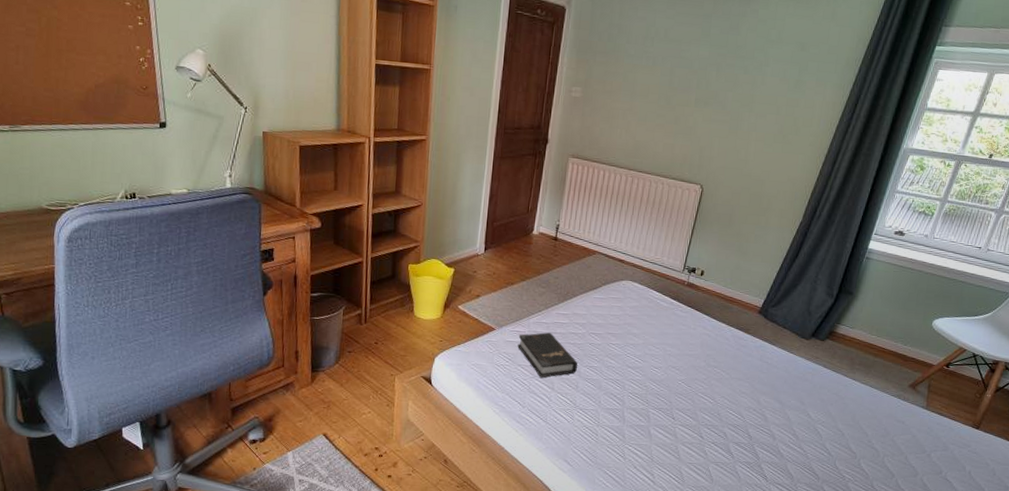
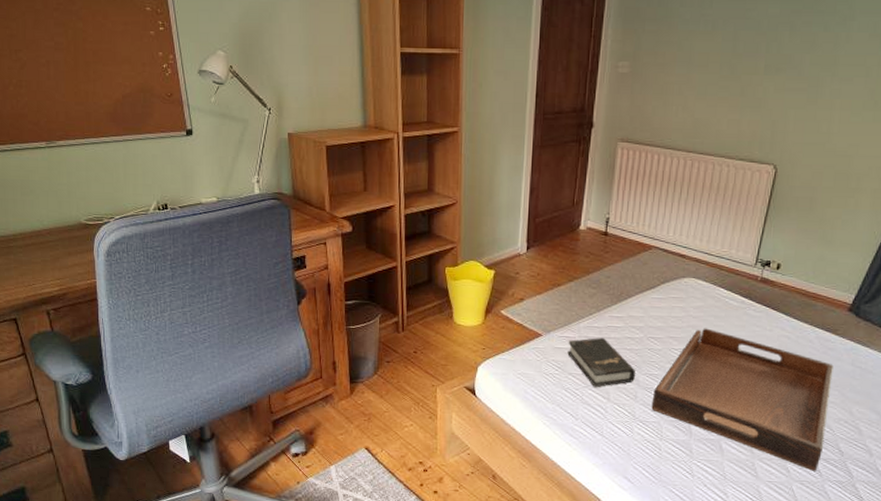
serving tray: none [590,325,745,454] -> present [651,328,834,471]

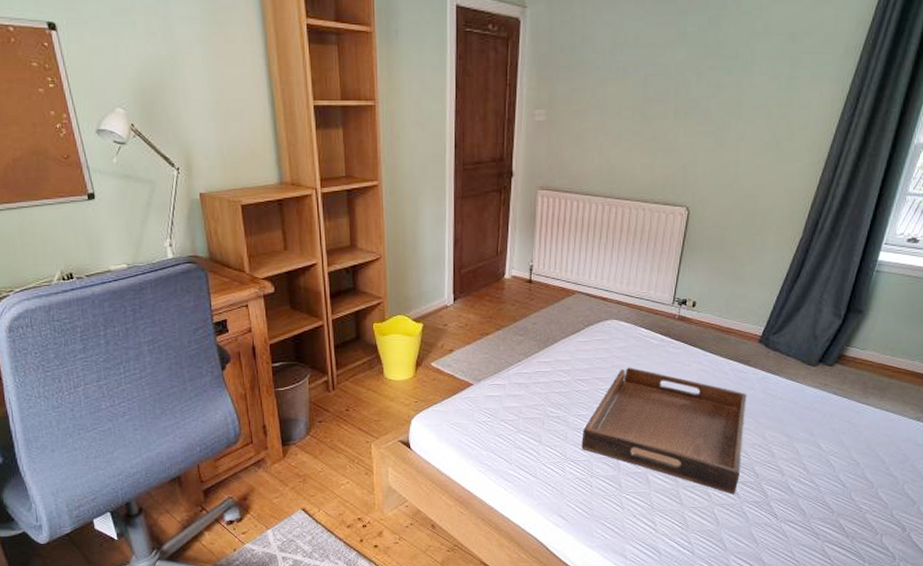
hardback book: present [567,337,635,388] -> none [499,382,564,432]

